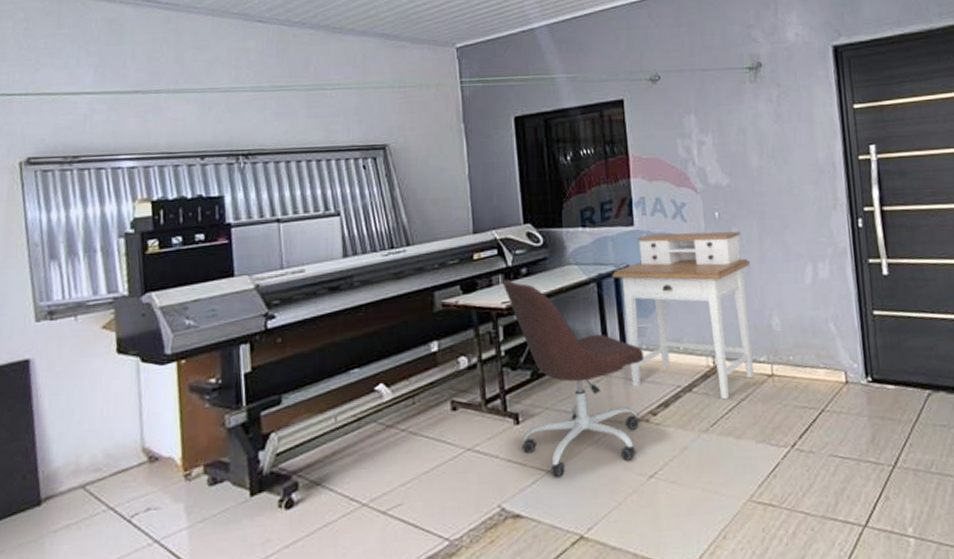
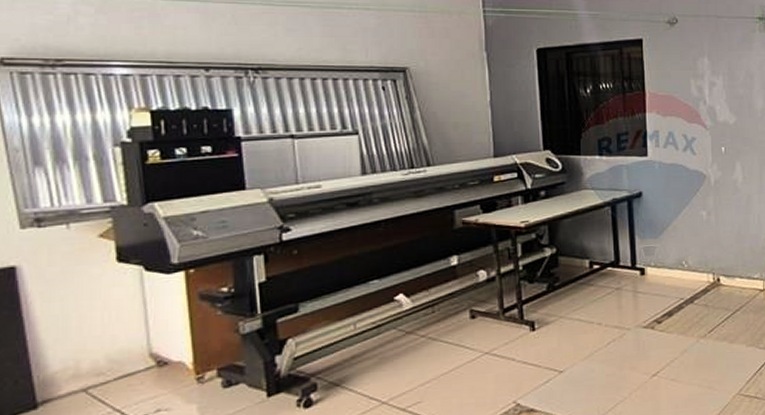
office chair: present [502,279,645,477] -> none [521,200,652,377]
desk: present [612,231,755,400] -> none [625,164,751,311]

